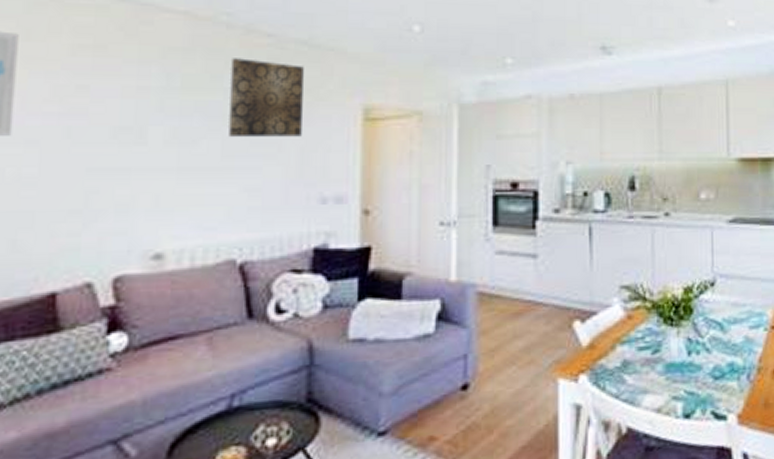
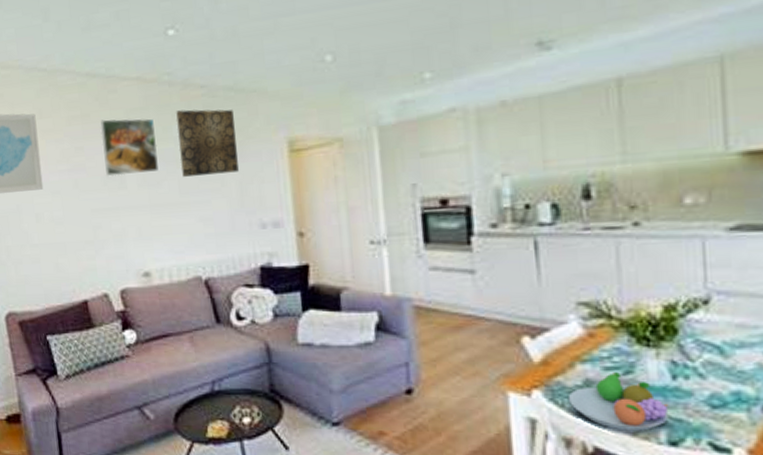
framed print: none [119,55,200,128] -> present [100,118,159,177]
fruit bowl: none [608,352,685,408] -> present [567,372,669,431]

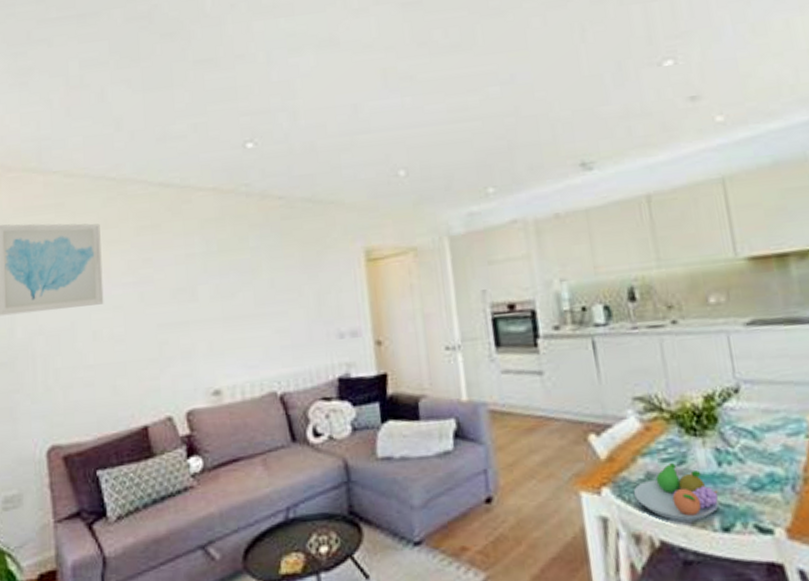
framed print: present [100,118,159,177] -> none [171,229,233,289]
wall art: present [176,109,239,177] -> none [253,220,316,288]

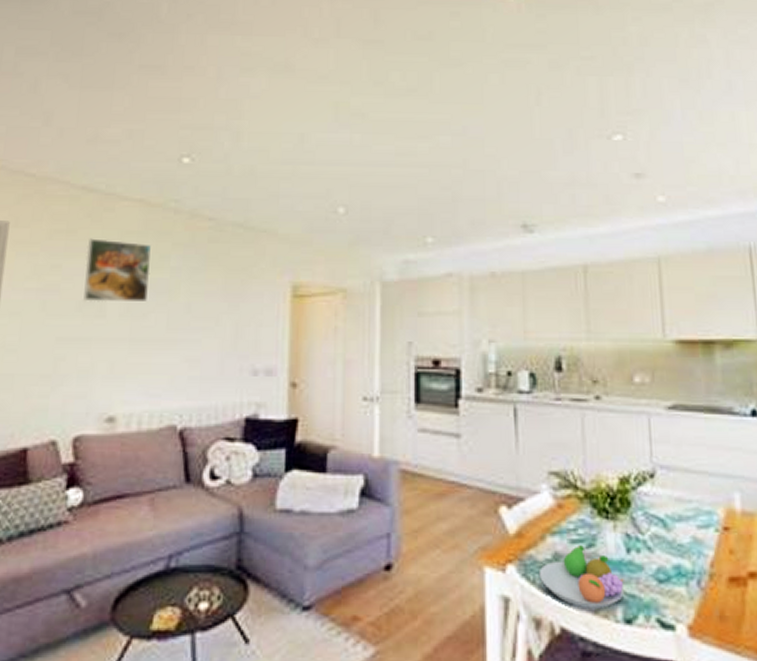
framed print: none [171,229,233,289] -> present [83,238,151,302]

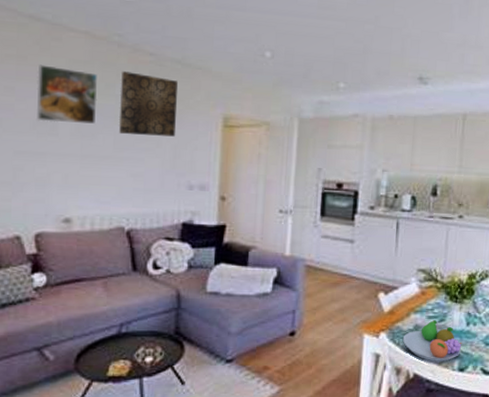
wall art: none [173,240,239,312] -> present [119,71,178,137]

